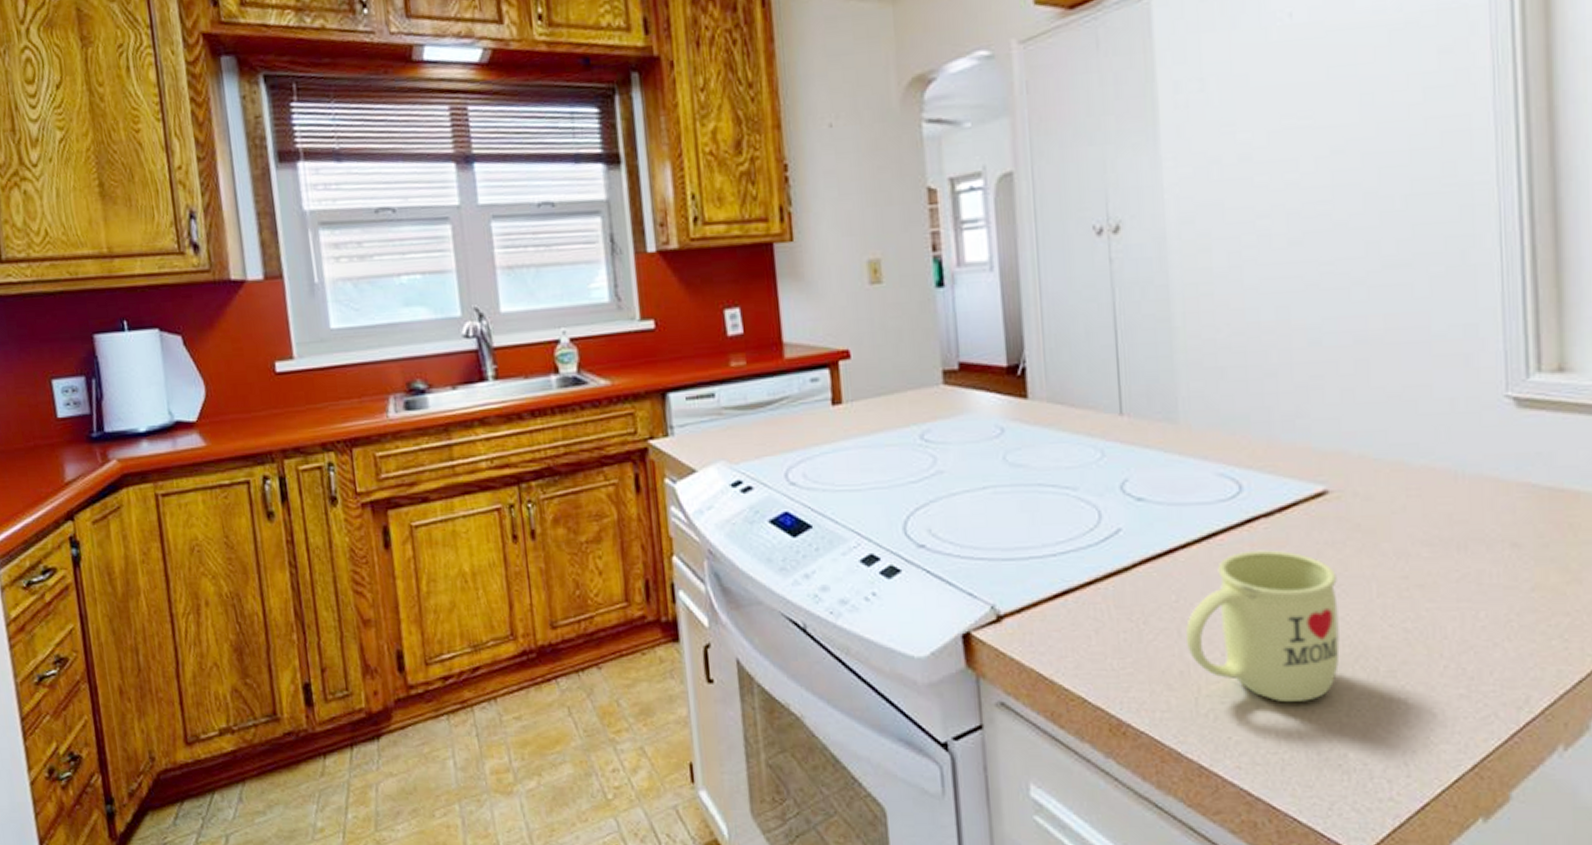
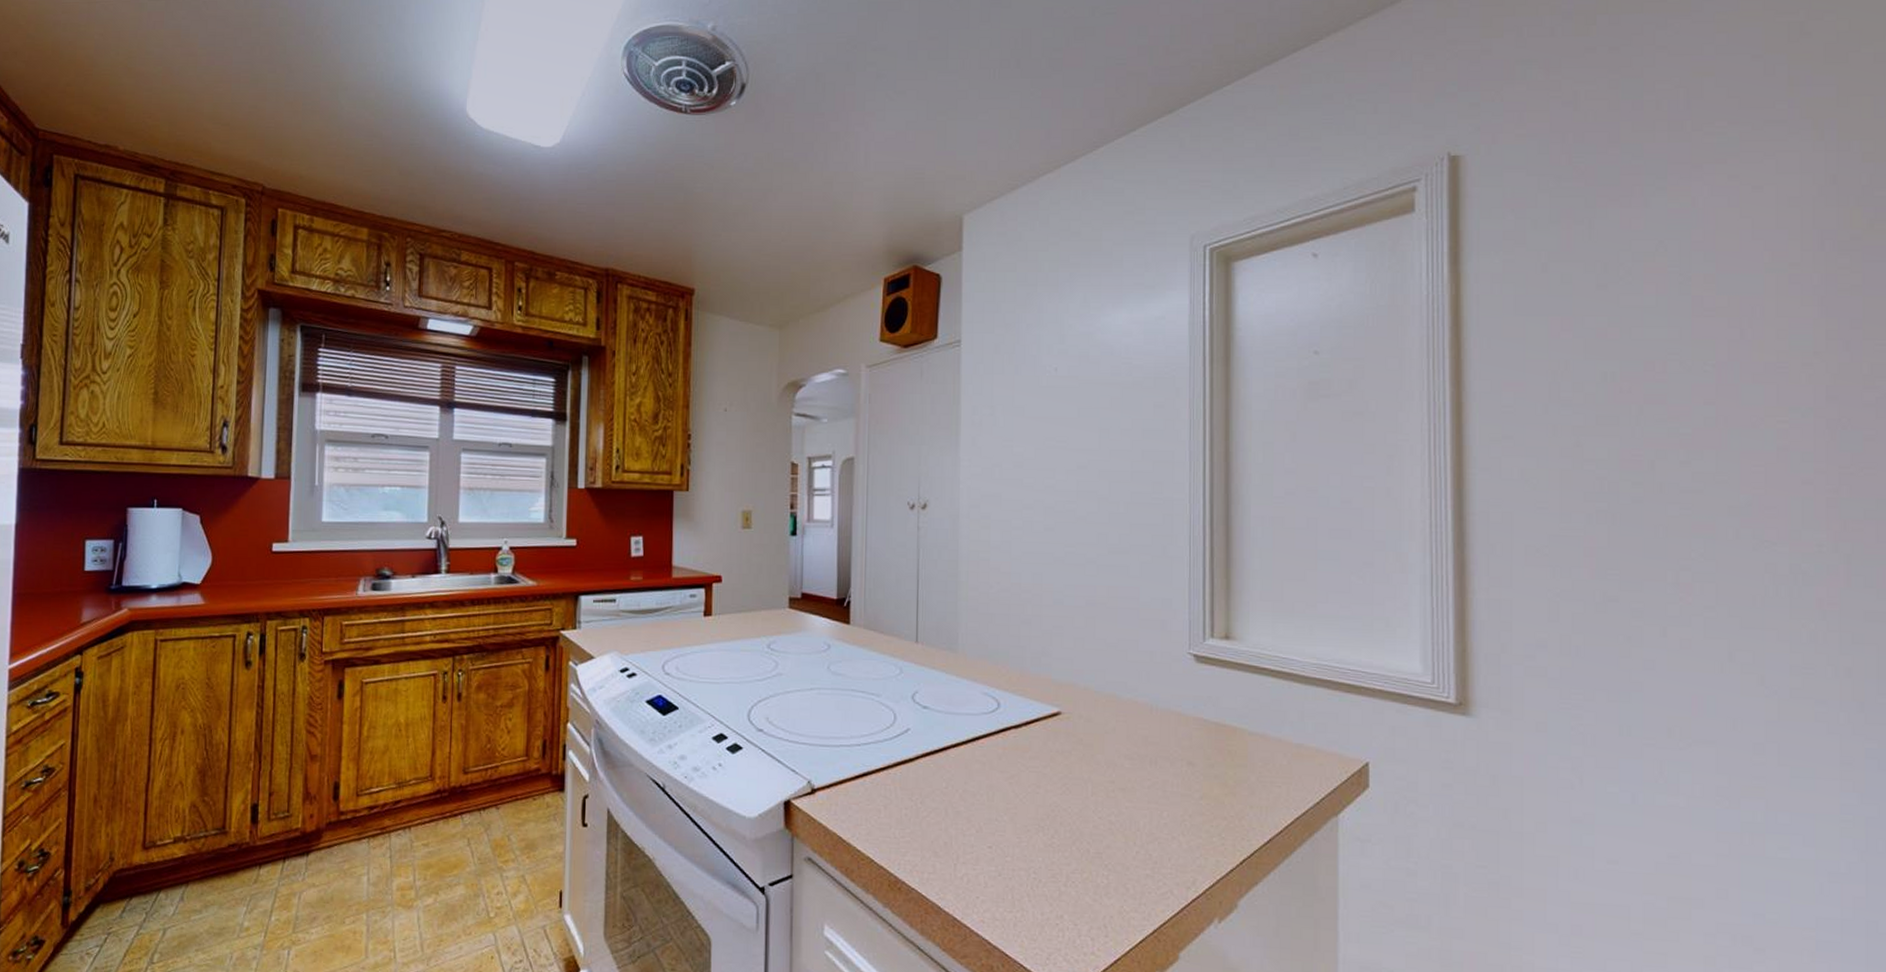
mug: present [1185,550,1340,702] -> none [950,753,1063,872]

